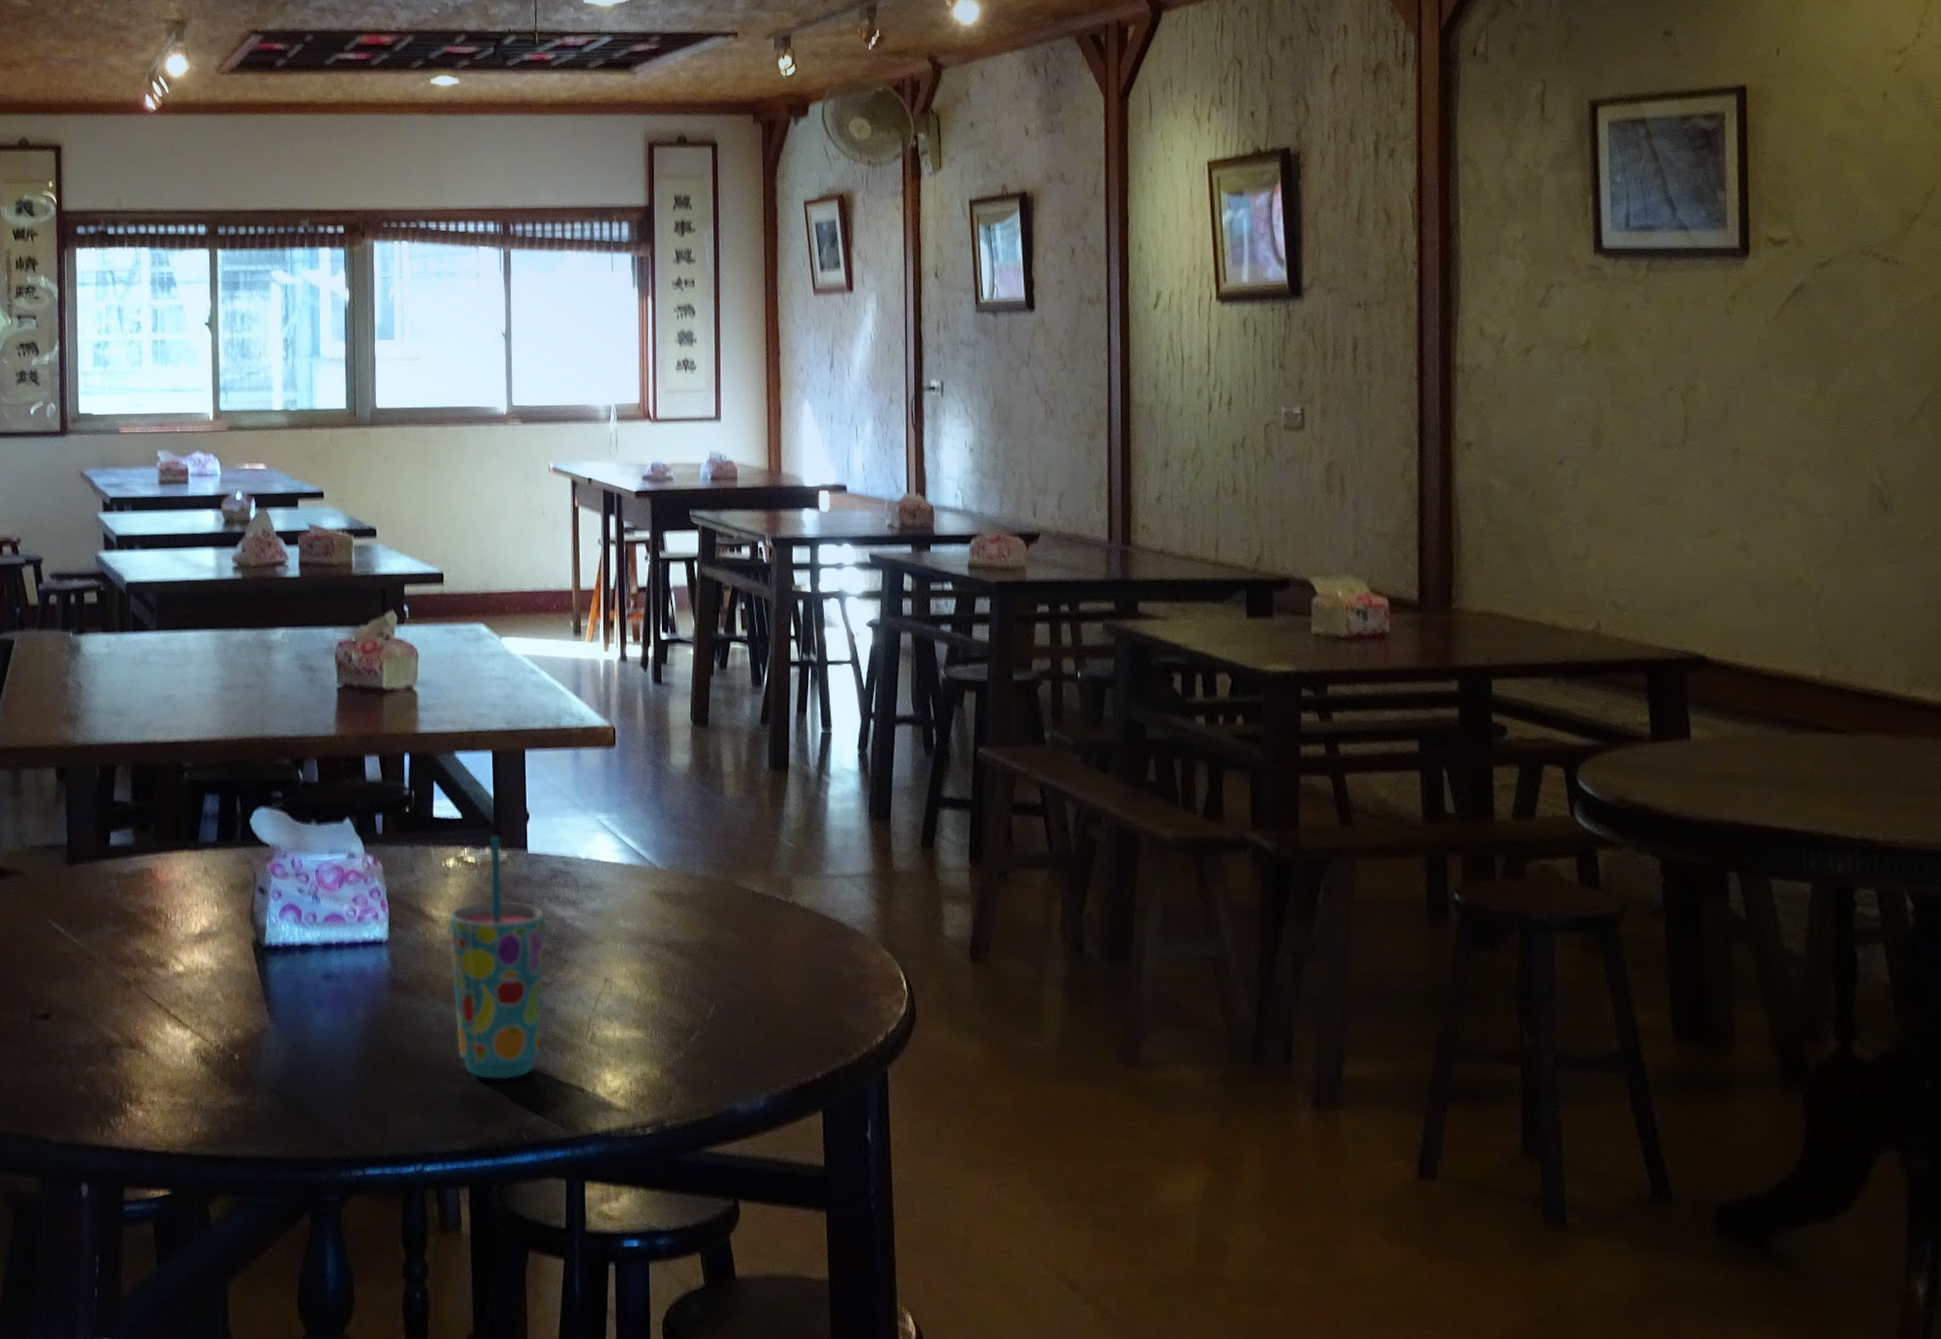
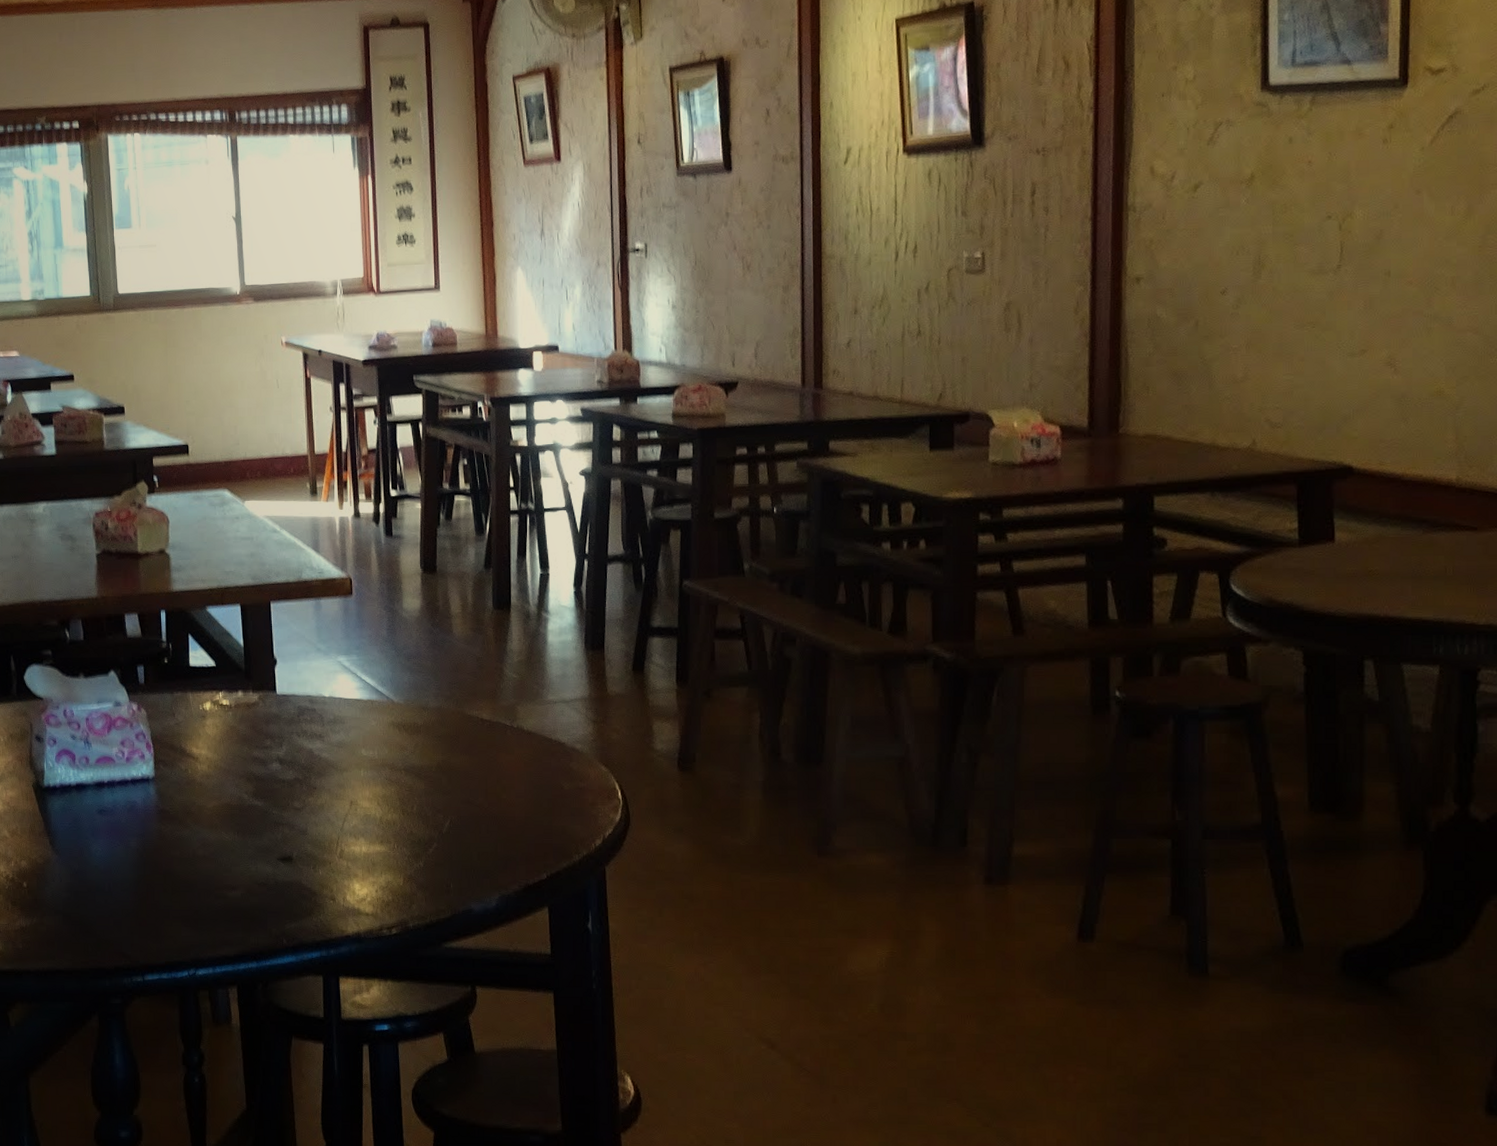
cup: present [448,835,545,1080] -> none [207,679,296,894]

